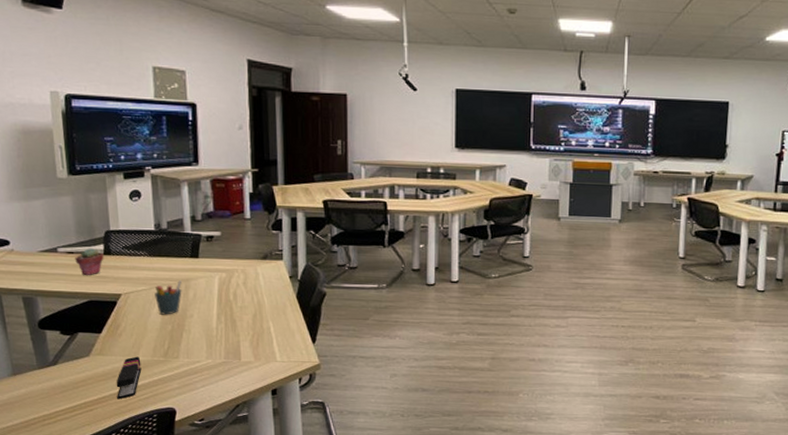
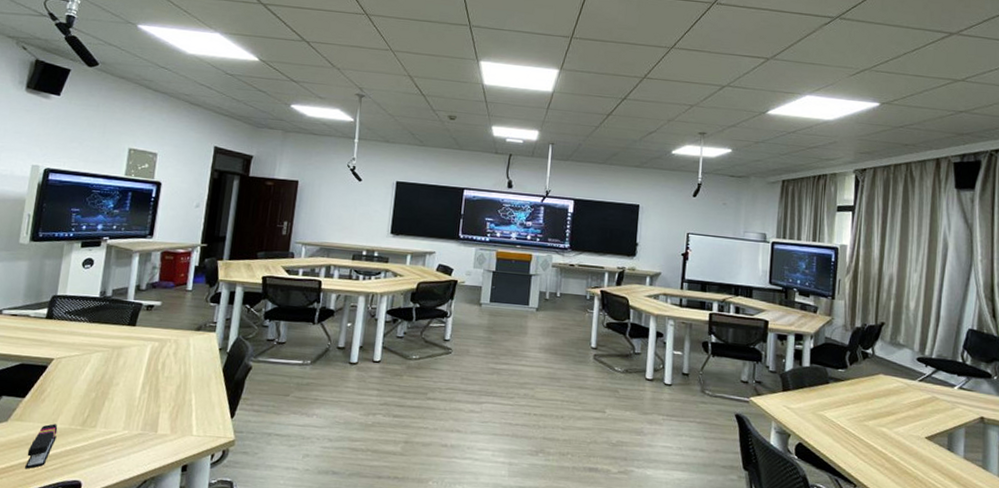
potted succulent: present [75,248,104,275] -> none [17,311,46,338]
pen holder: present [155,281,182,315] -> none [85,348,115,382]

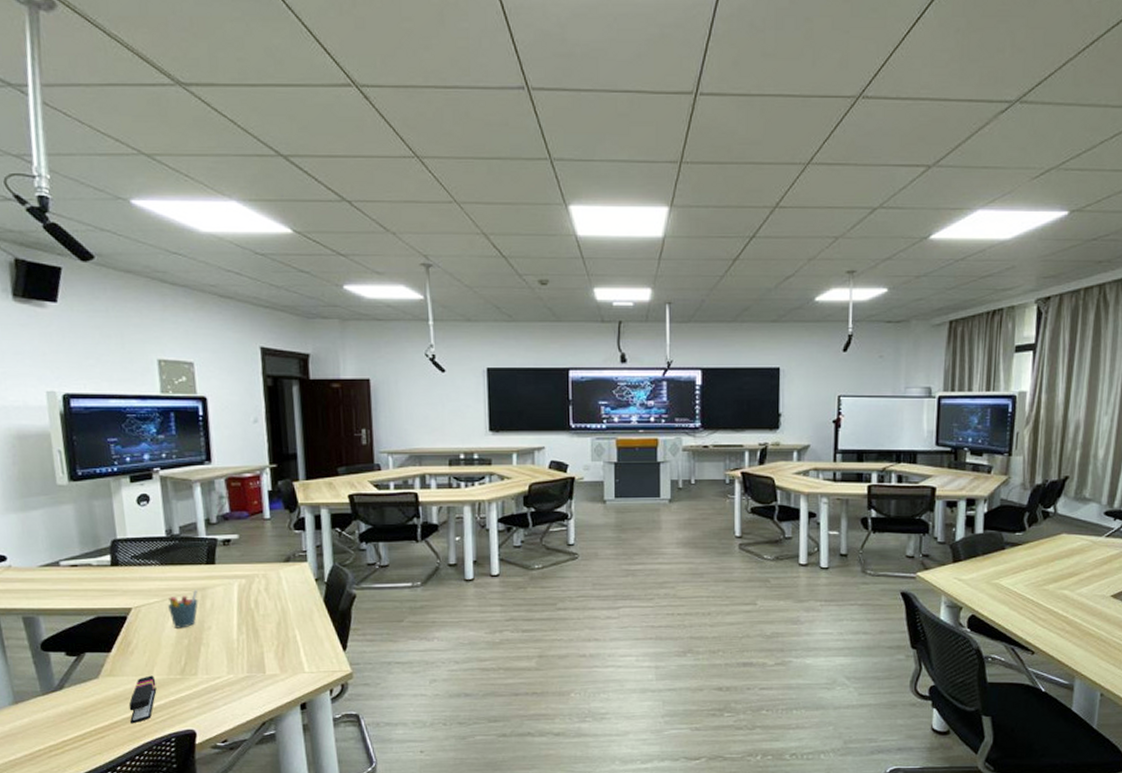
pen holder: none [85,348,115,382] -> present [168,590,198,628]

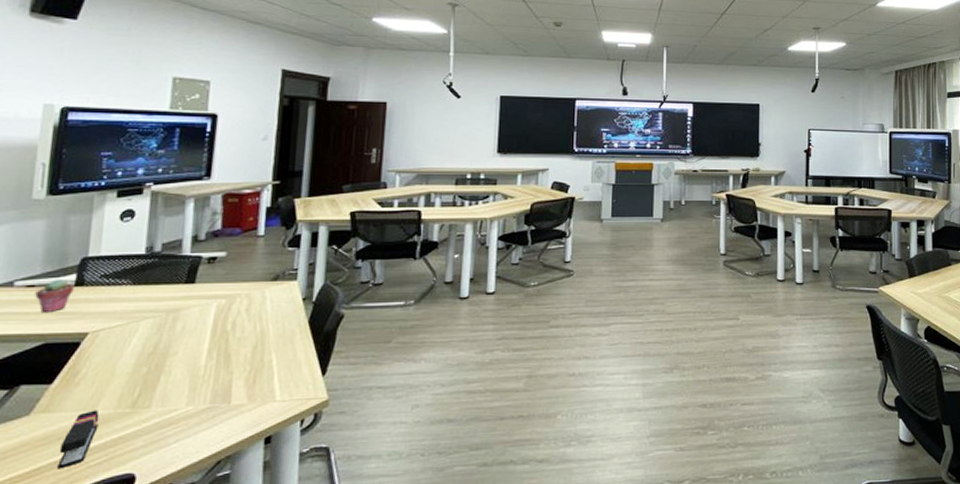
potted succulent: none [79,559,111,589] -> present [35,279,75,312]
pen holder: present [168,590,198,628] -> none [131,312,169,355]

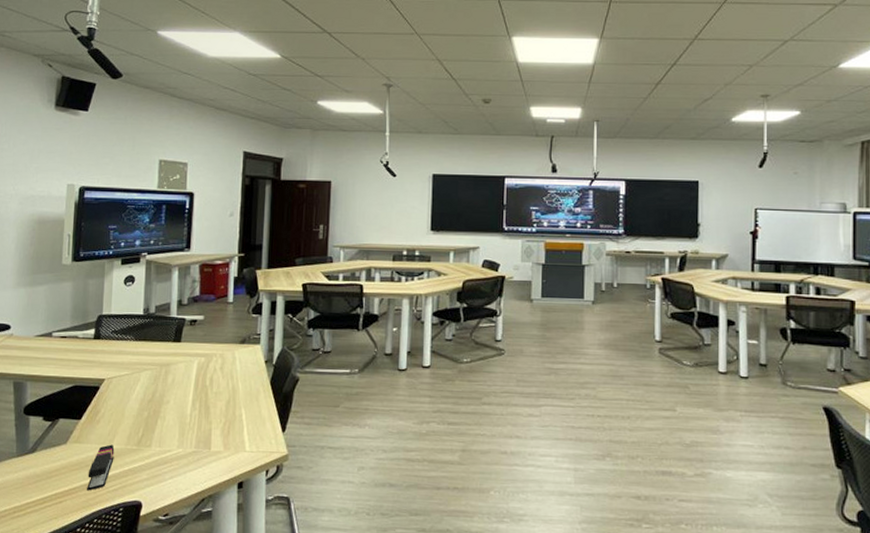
potted succulent: present [35,279,75,312] -> none [67,332,94,360]

